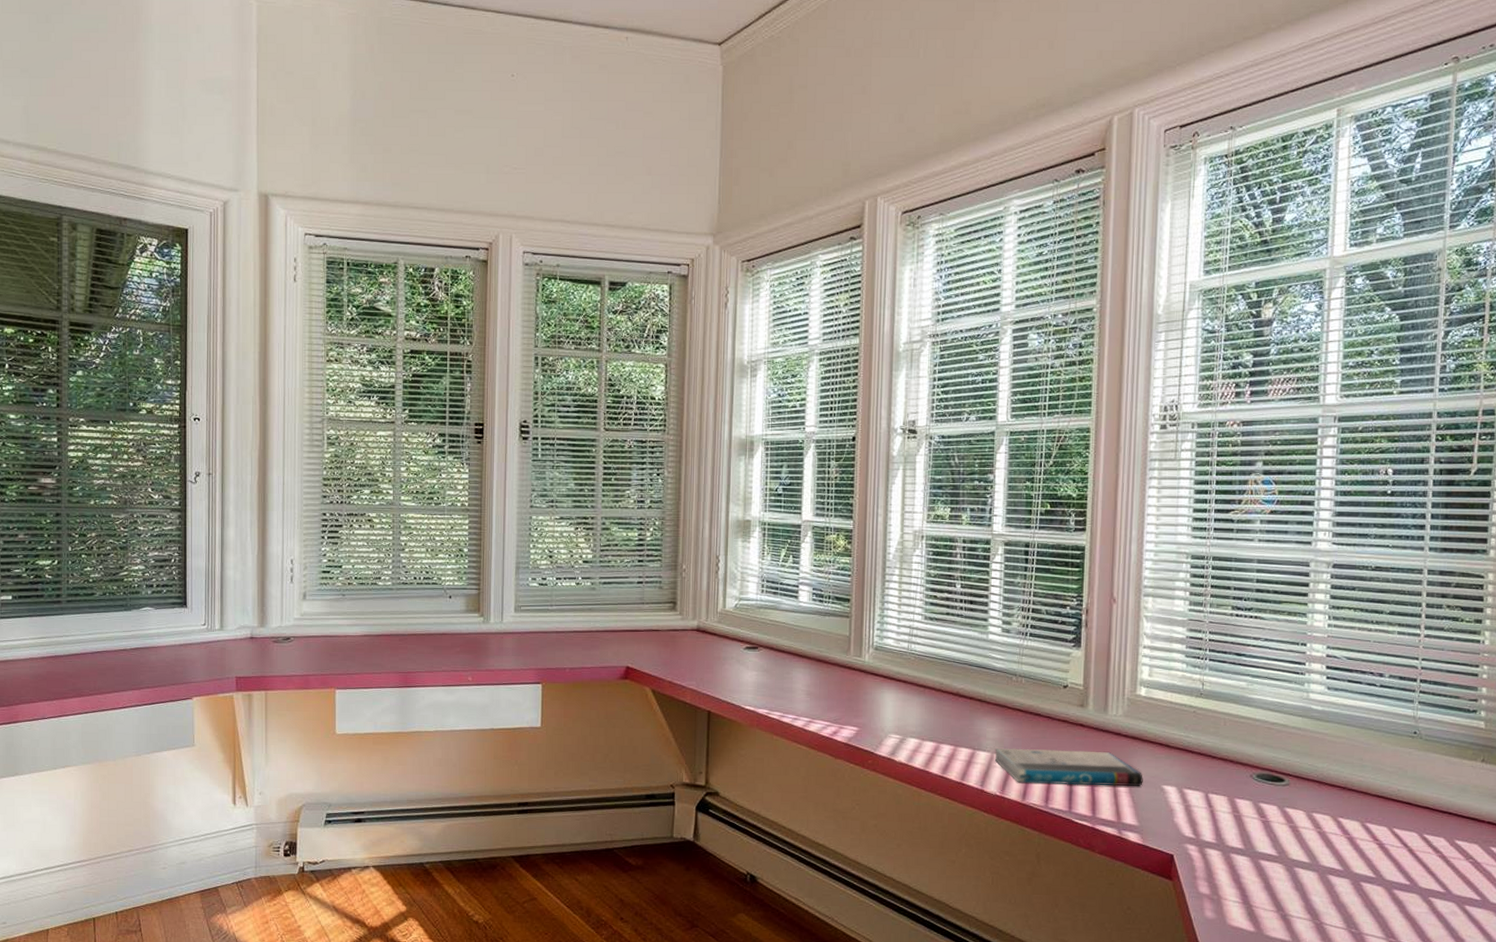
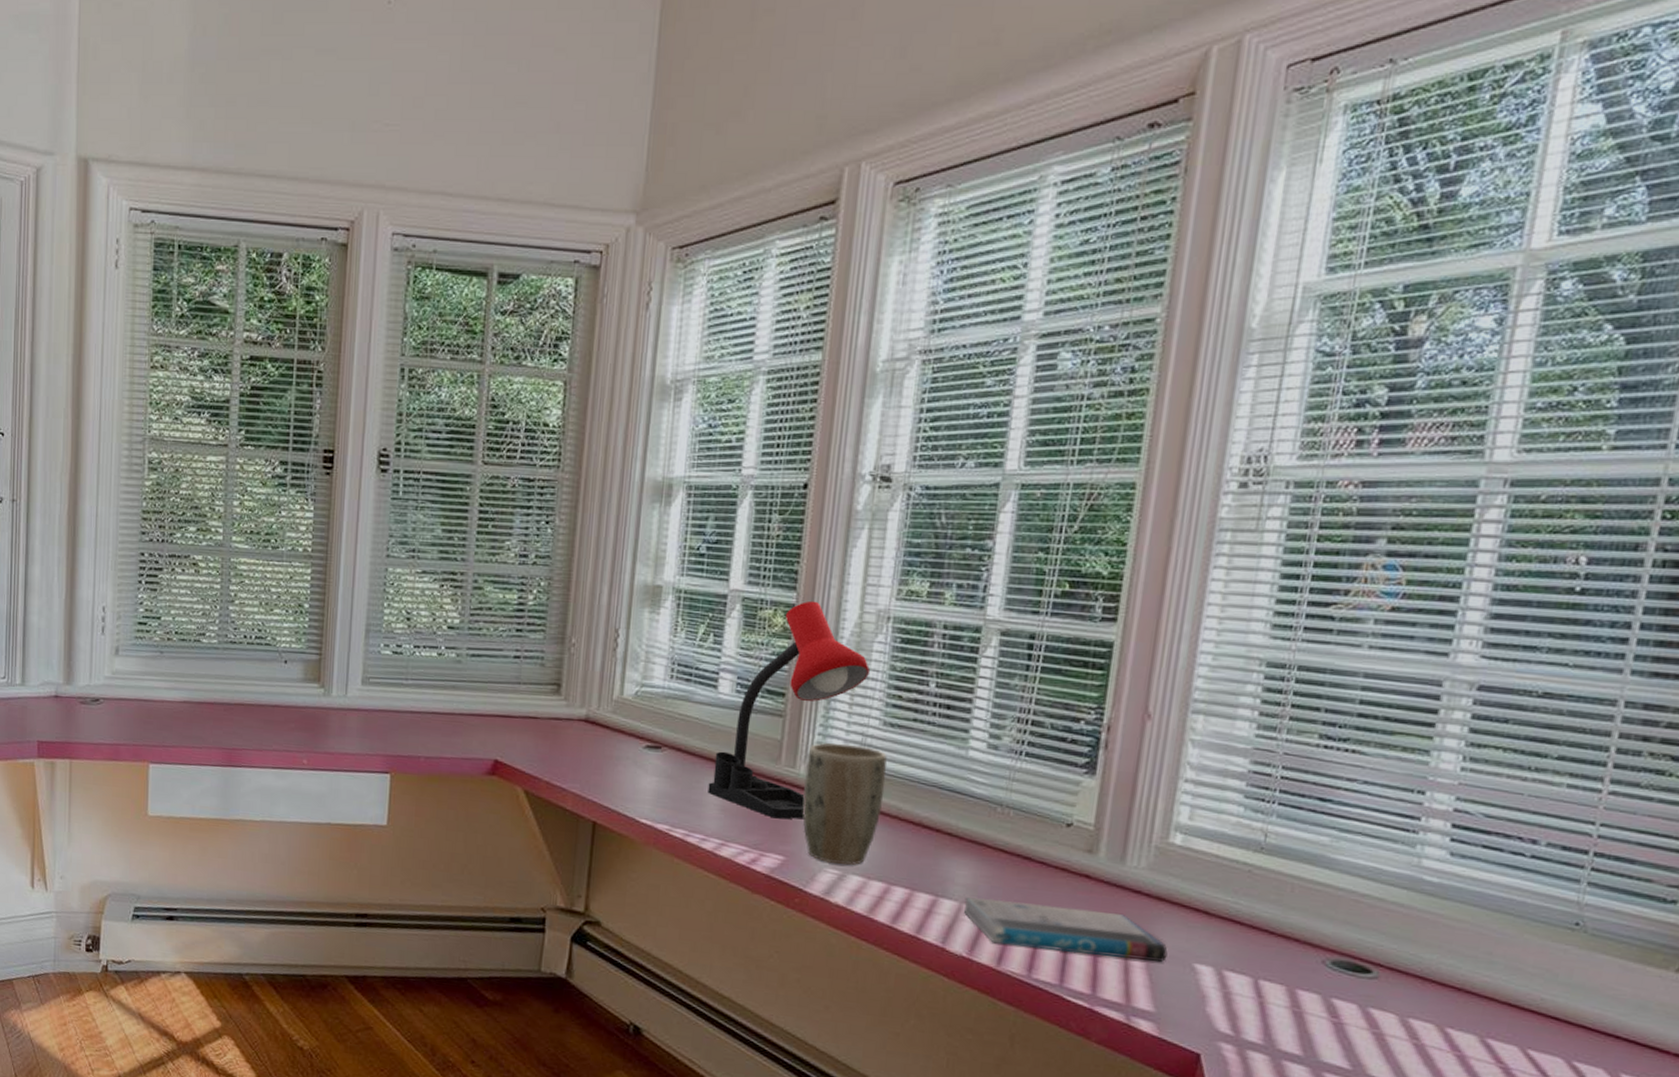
desk lamp: none [796,526,911,698] -> present [708,600,870,819]
plant pot: none [868,635,930,730] -> present [802,742,887,865]

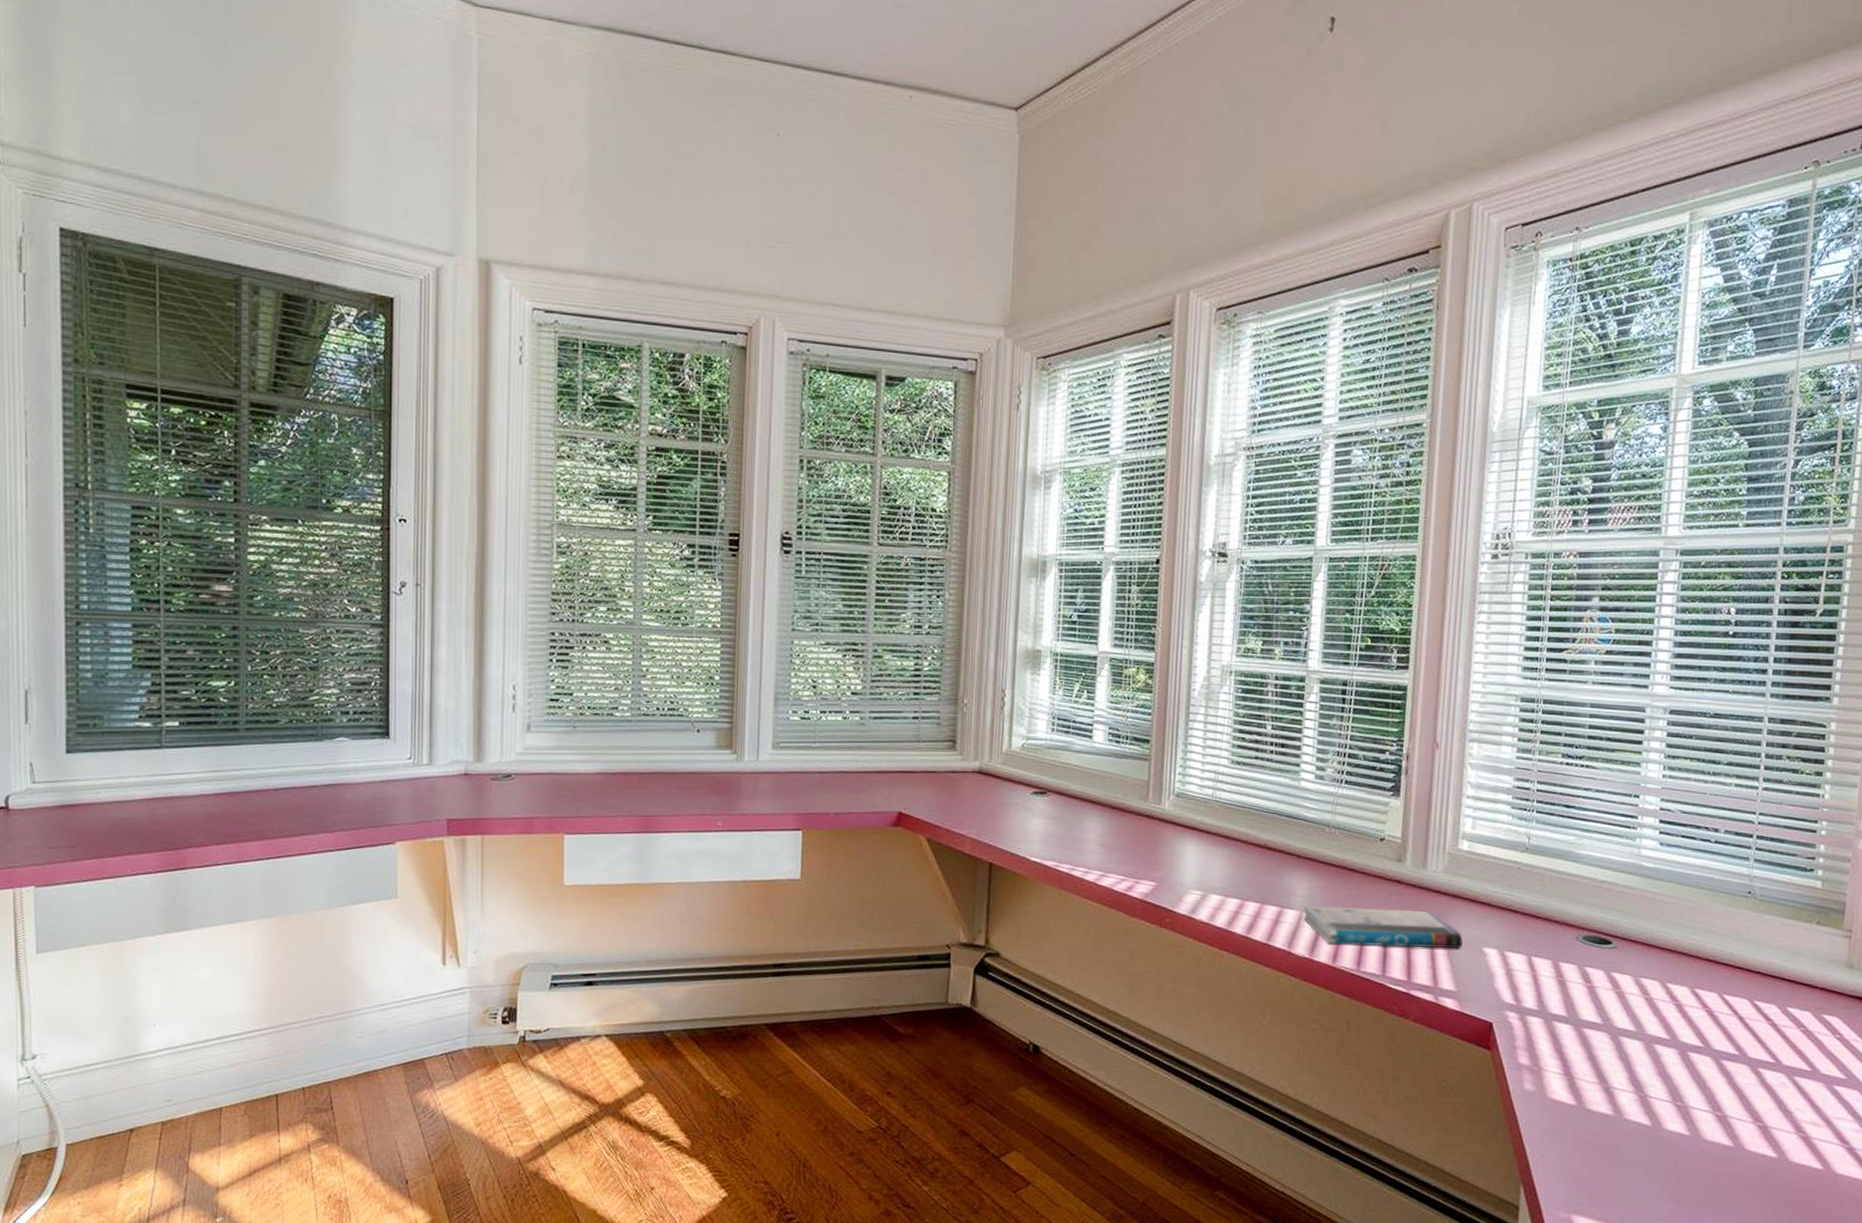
desk lamp: present [708,600,870,819] -> none [1088,659,1218,850]
plant pot: present [802,742,887,865] -> none [1168,780,1236,886]

